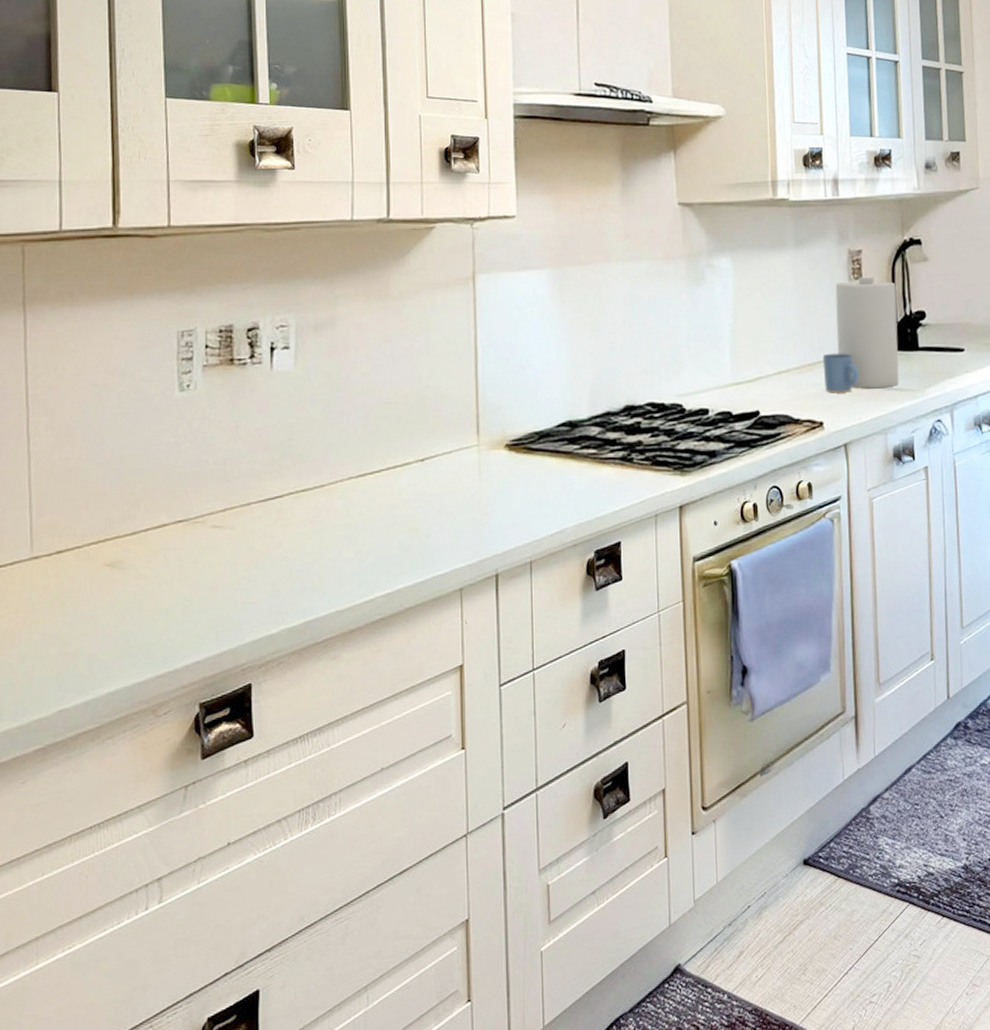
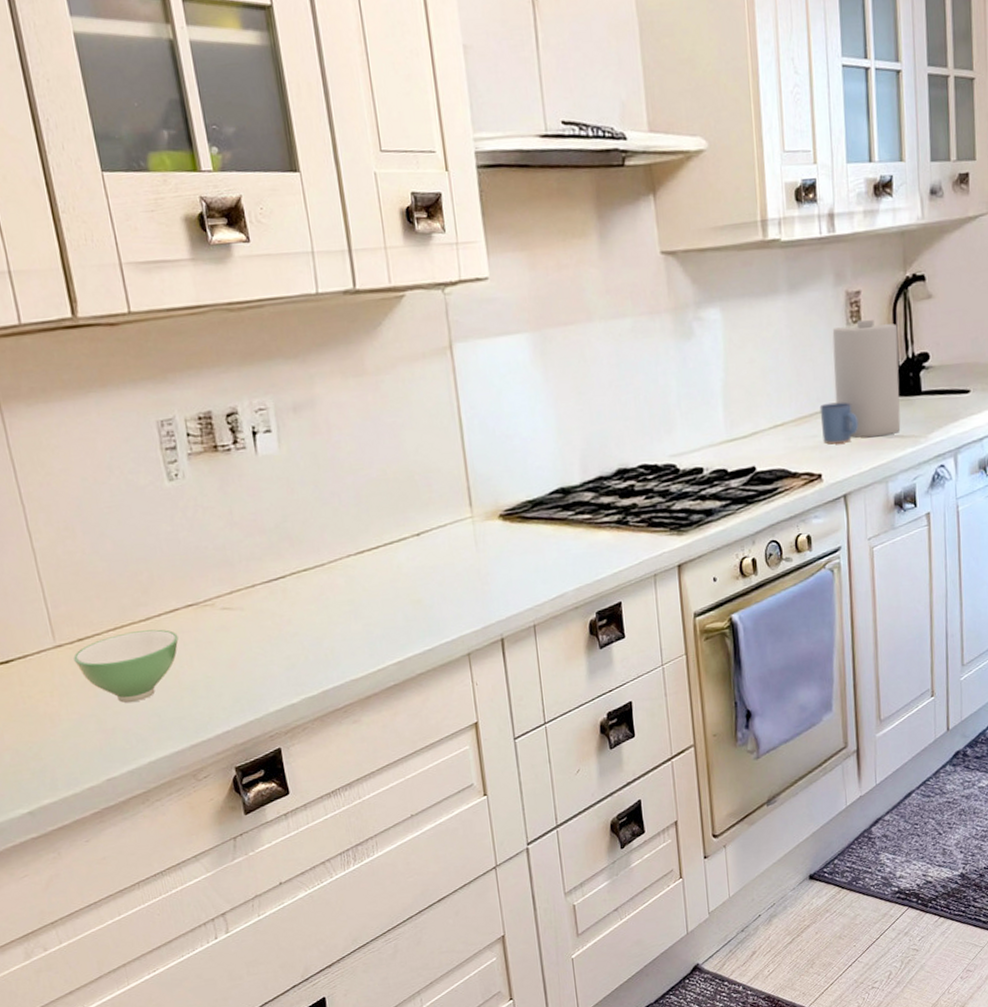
bowl: none [48,545,162,624] -> present [73,629,179,703]

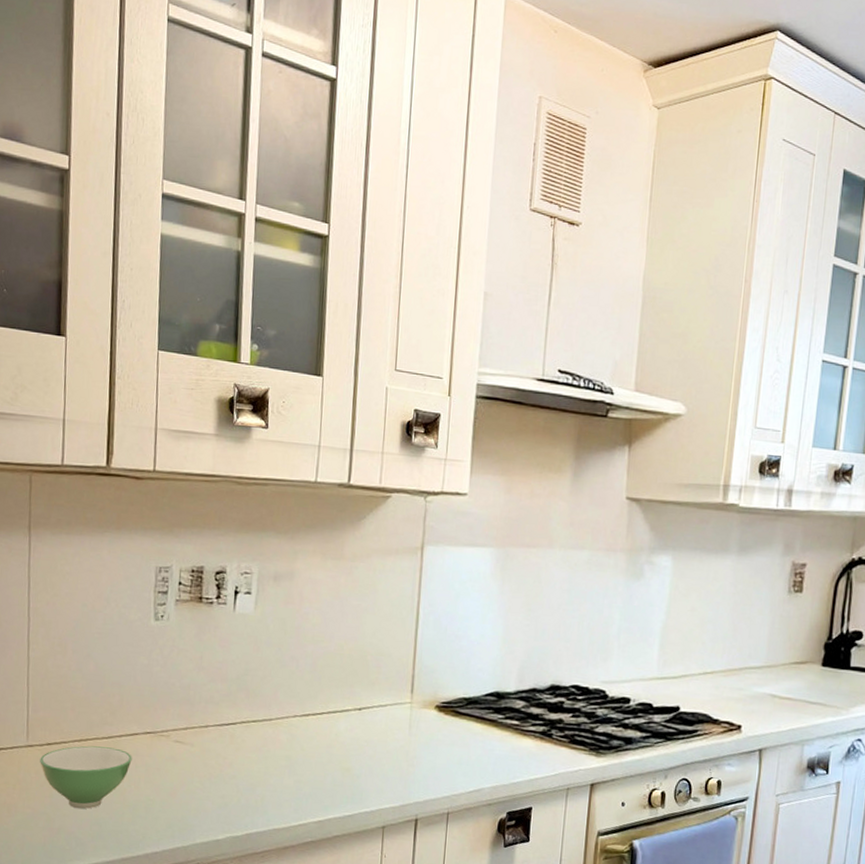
mug: present [819,402,859,444] -> none [748,661,785,701]
paper towel holder: present [832,319,901,438] -> none [766,590,837,701]

